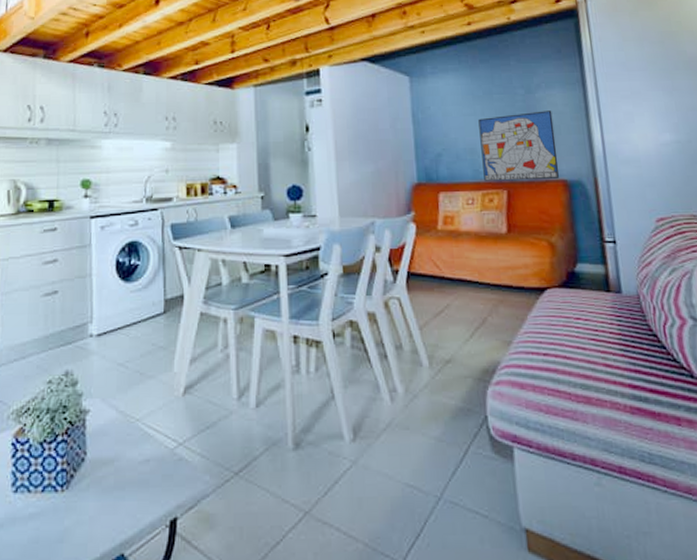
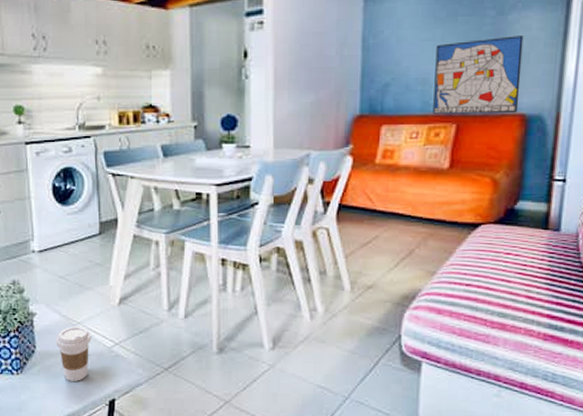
coffee cup: none [110,423,152,497] -> present [56,325,92,382]

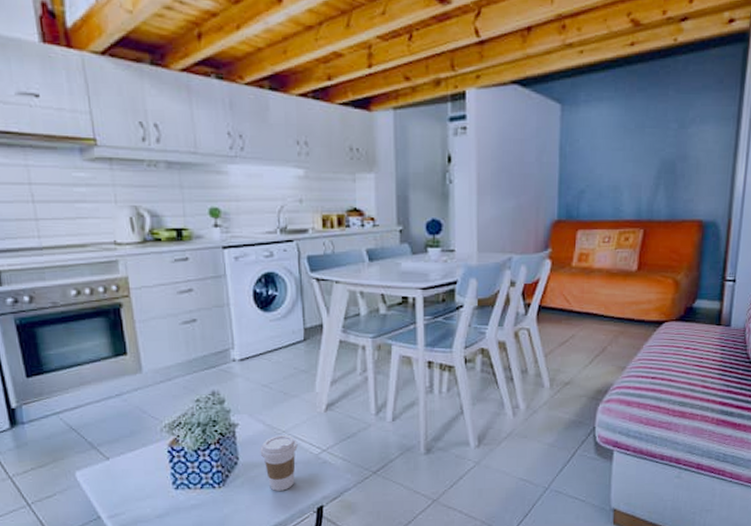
wall art: present [433,36,524,114] -> none [623,148,701,220]

